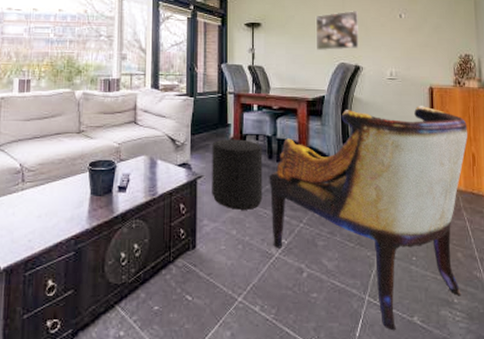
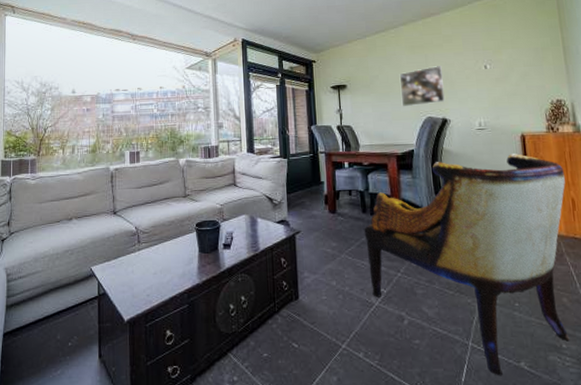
stool: present [212,139,263,210] -> none [307,195,359,262]

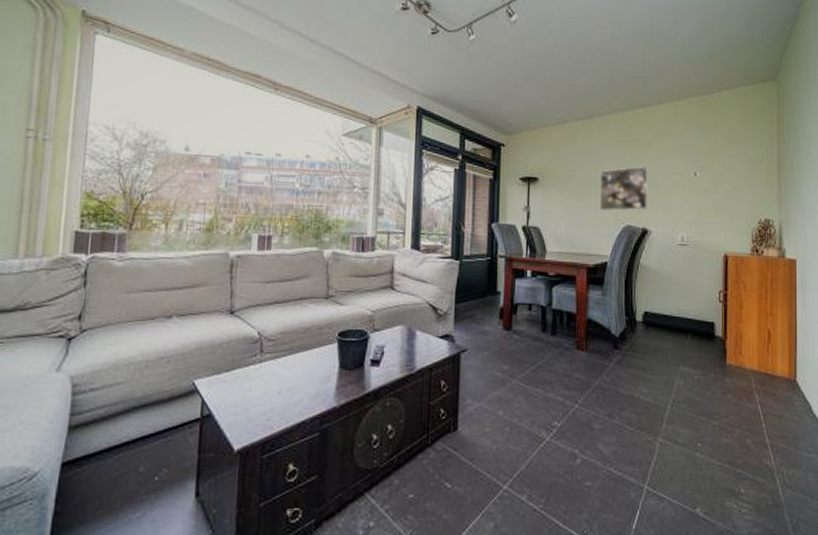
armchair: present [364,154,570,376] -> none [541,276,763,524]

